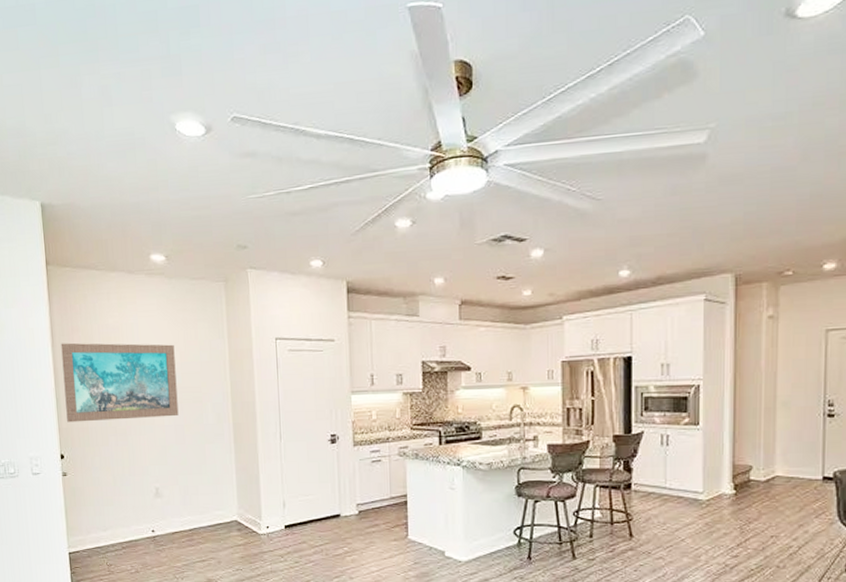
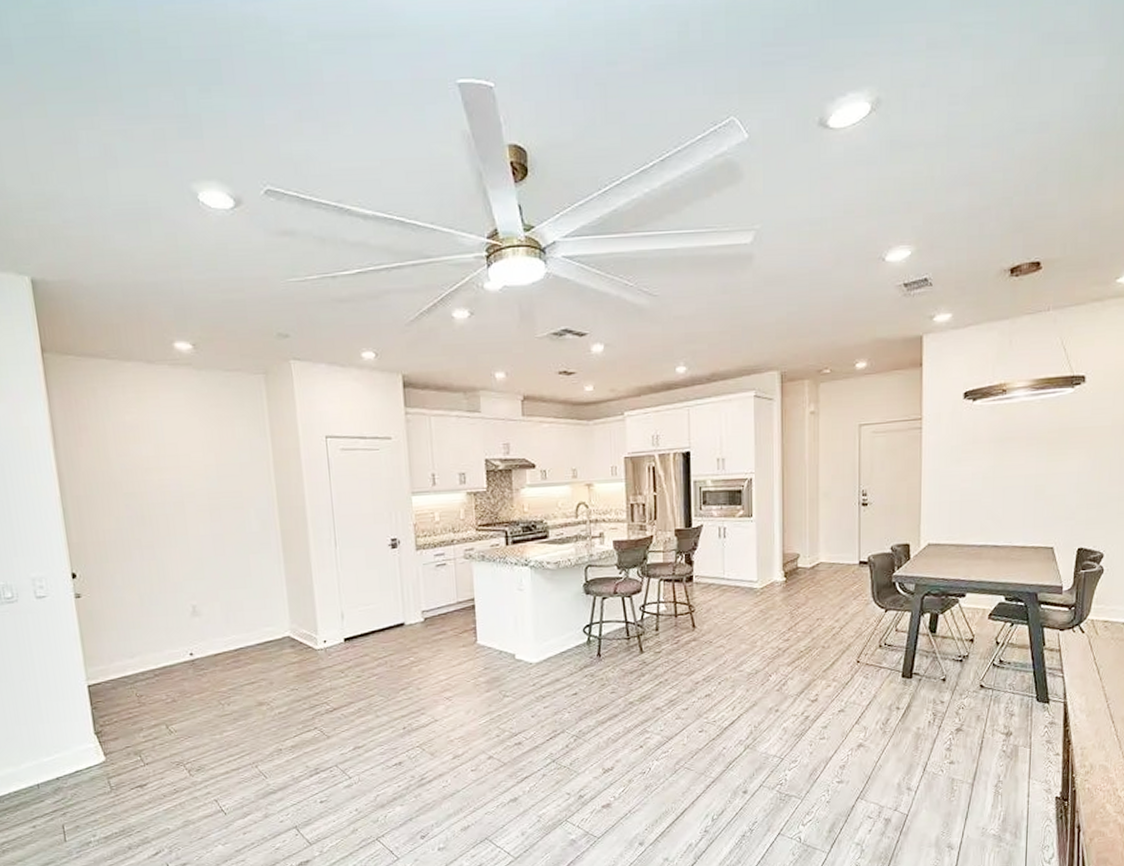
wall art: present [61,343,179,423] -> none [65,443,216,536]

